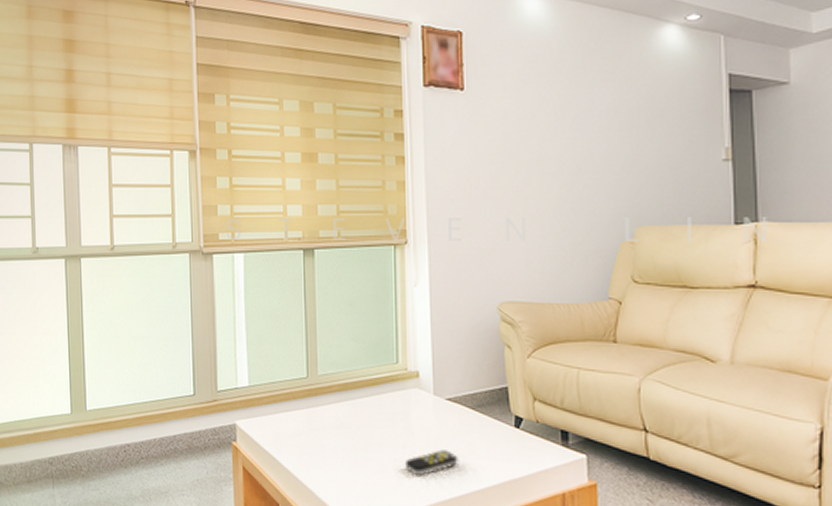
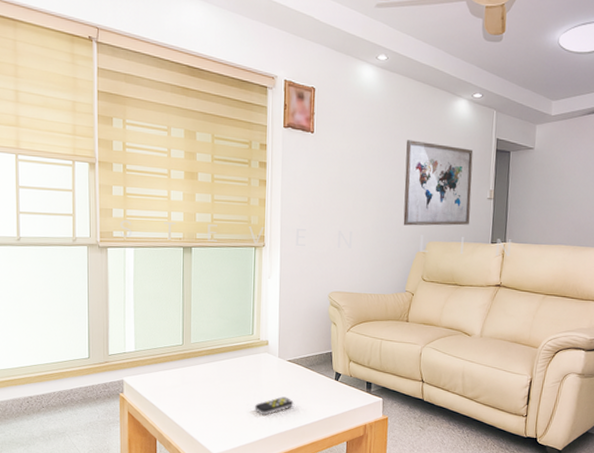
wall art: none [593,87,699,206] -> present [403,140,474,226]

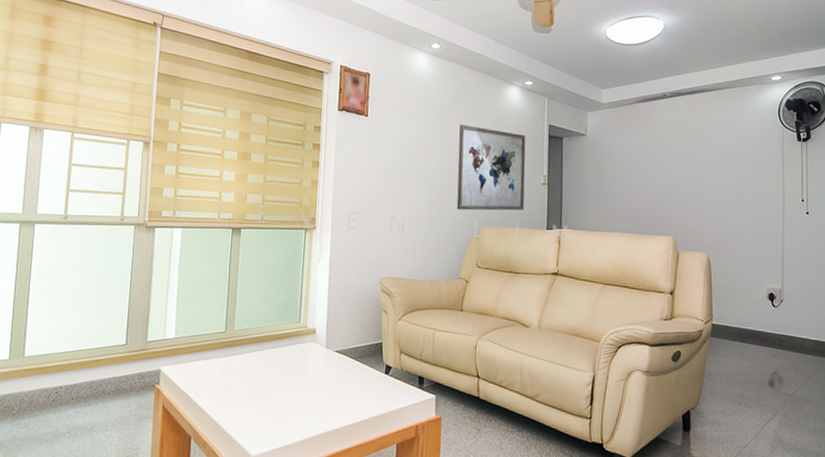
remote control: present [255,396,294,416] -> none [299,391,341,413]

